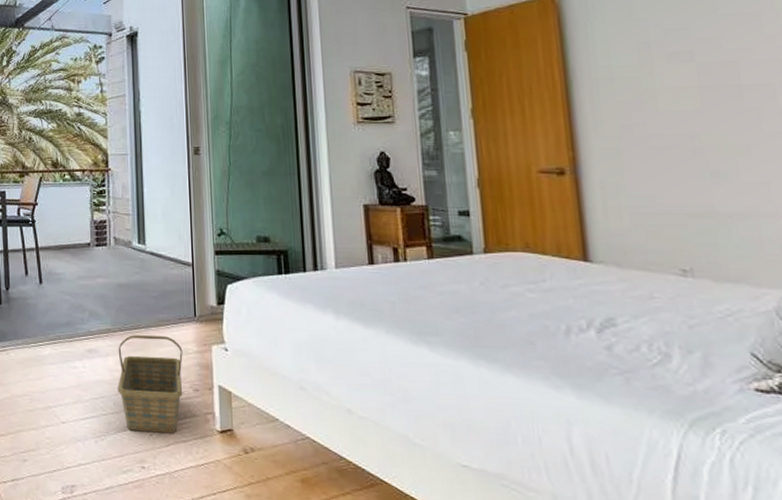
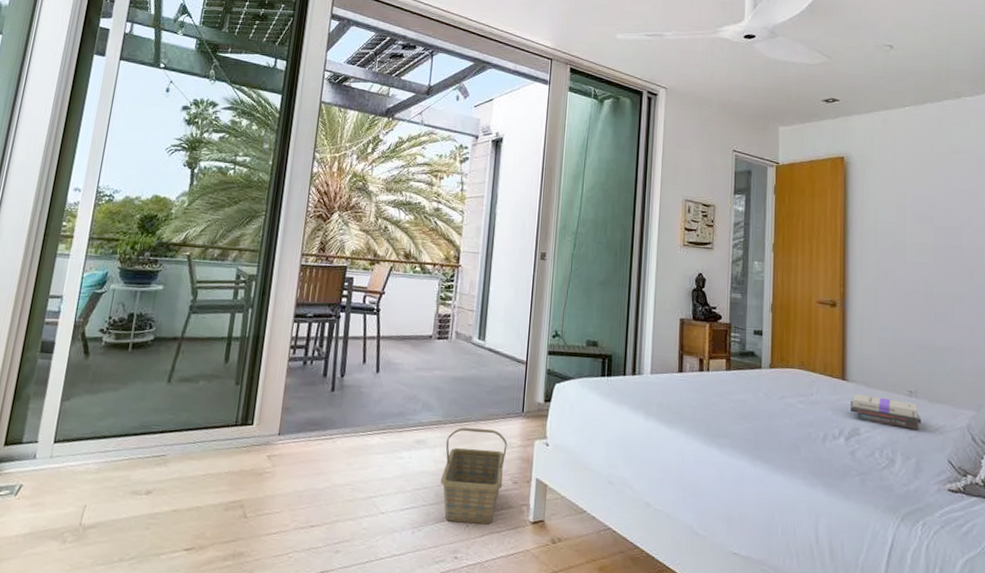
books: none [599,277,705,316] -> present [851,394,922,430]

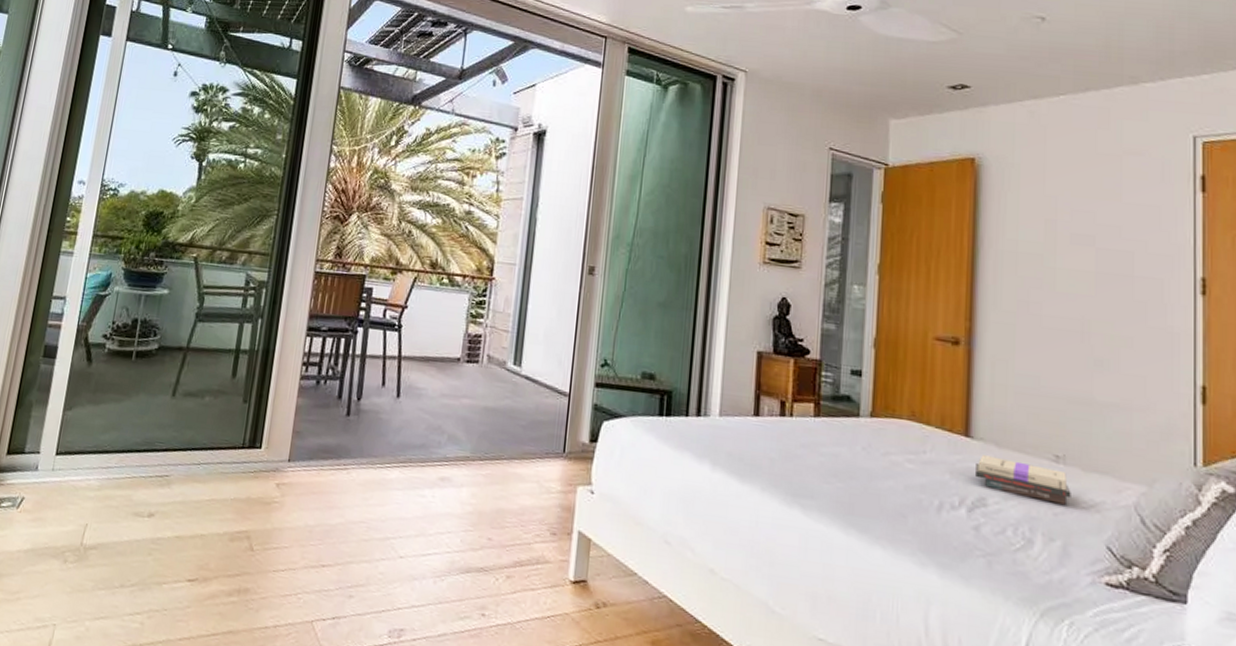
basket: present [441,427,507,525] -> none [467,466,545,580]

